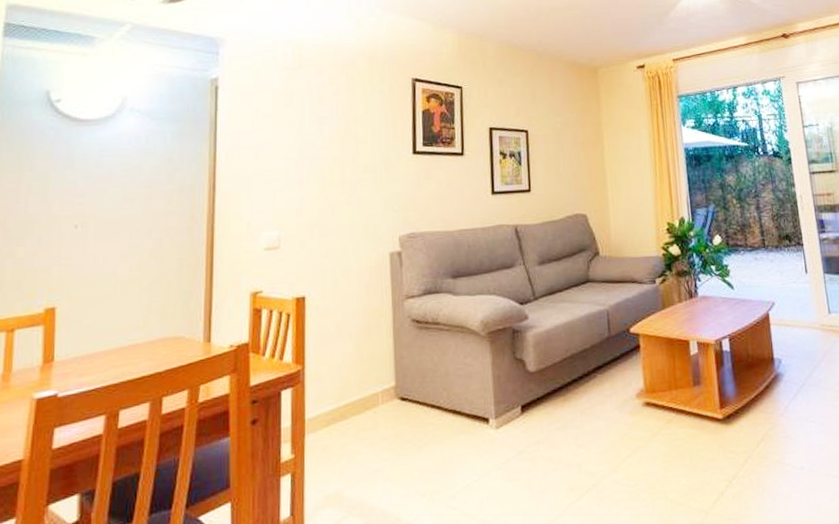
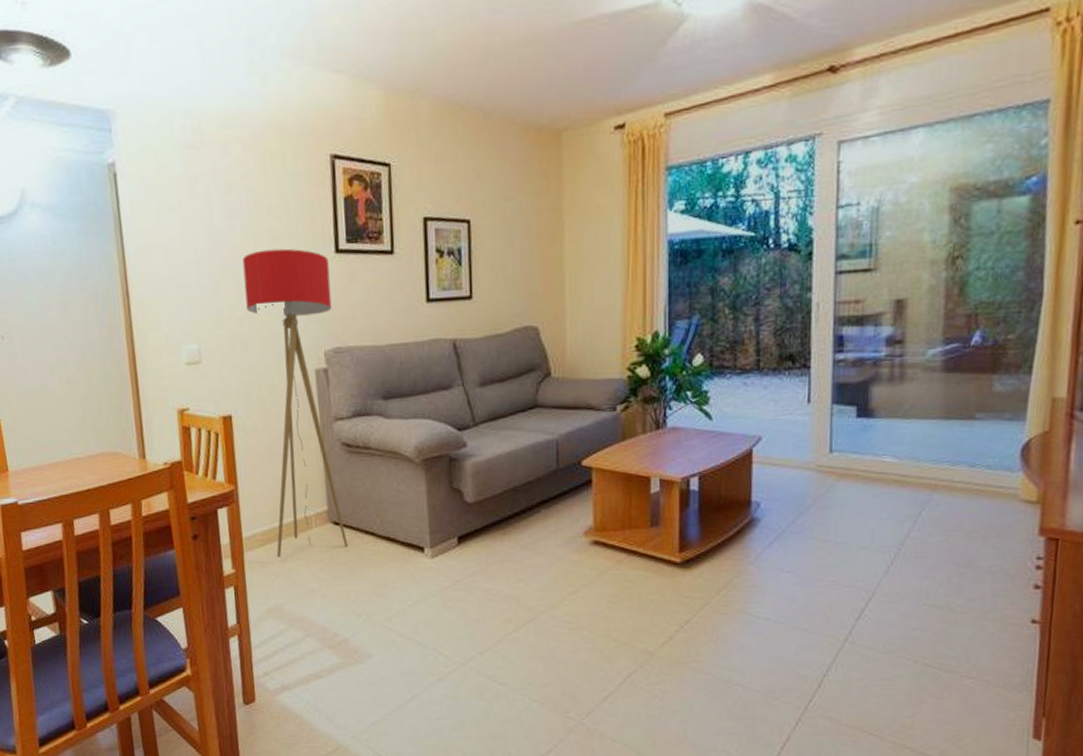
floor lamp: none [328,150,413,438] -> present [242,248,348,557]

